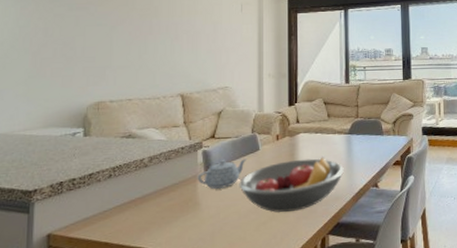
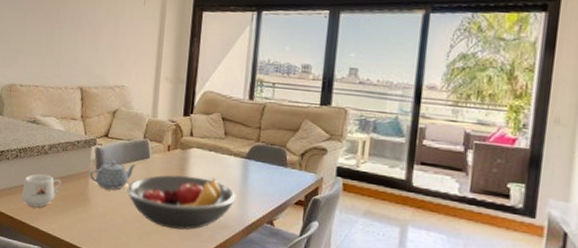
mug: none [117,188,166,226] -> present [21,174,62,208]

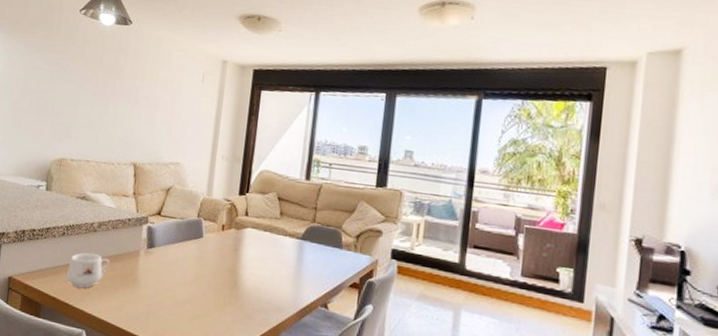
teapot: present [89,160,138,190] -> none [139,239,190,270]
fruit bowl: present [127,175,236,230] -> none [178,255,291,313]

